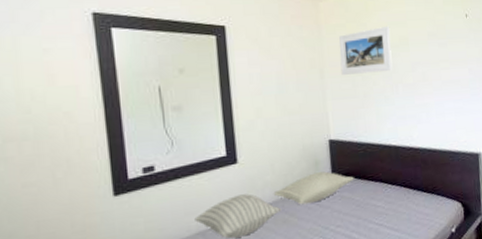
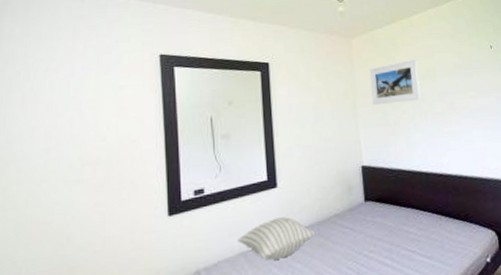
pillow: present [273,171,354,205] -> none [309,196,386,229]

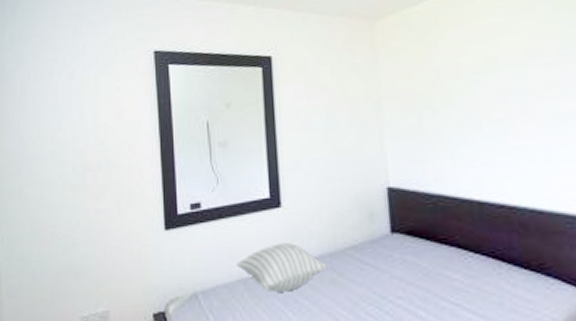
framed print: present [370,58,421,105] -> none [400,44,474,108]

